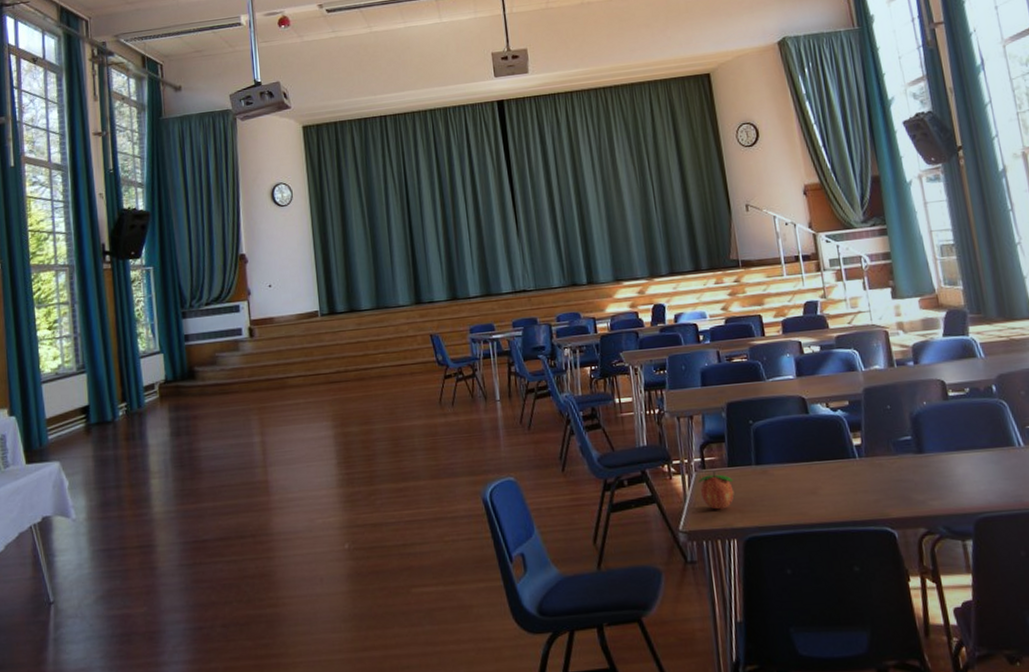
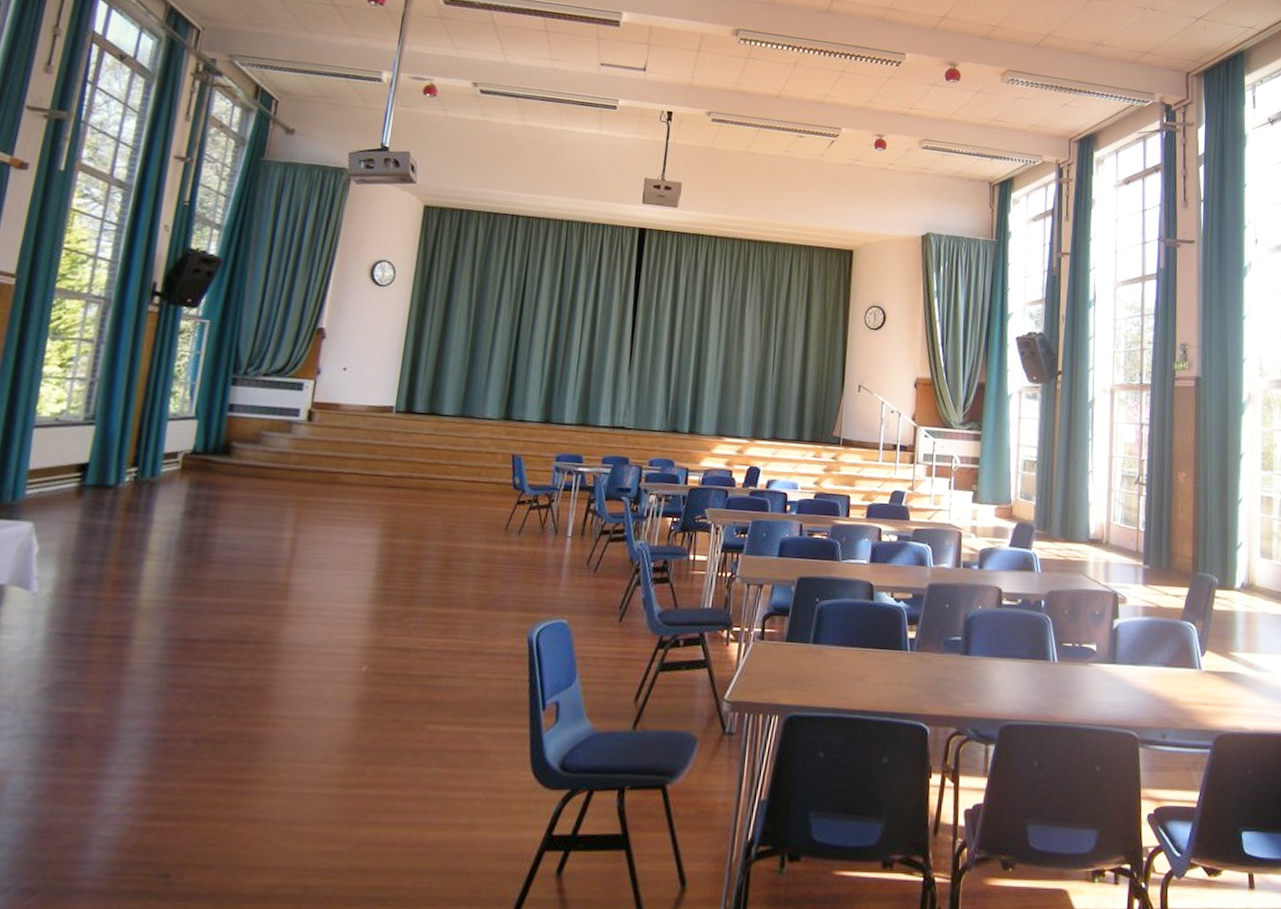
fruit: present [697,471,734,510] -> none [753,644,787,684]

